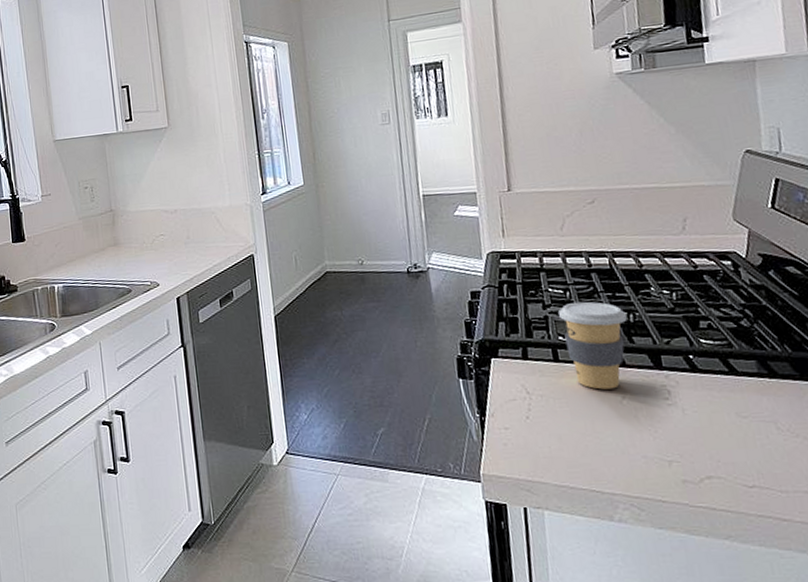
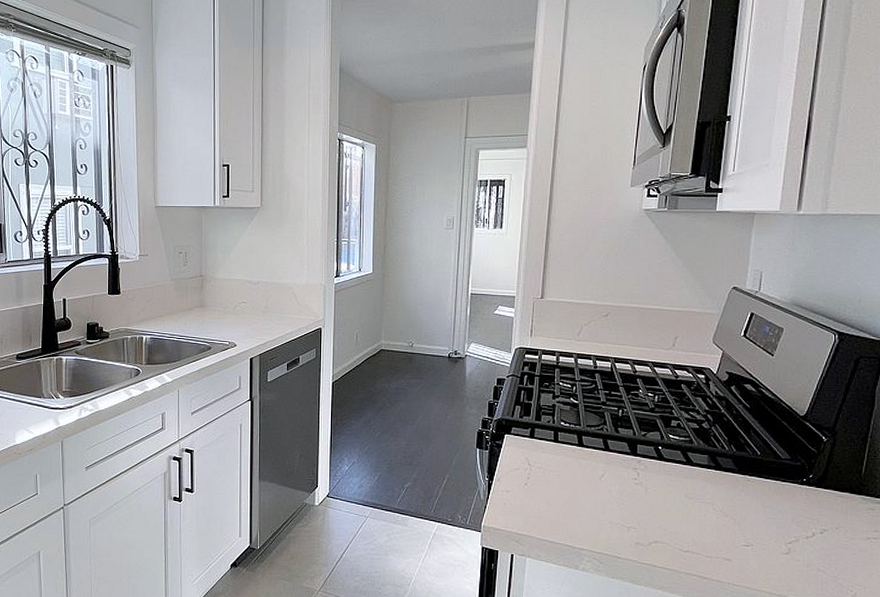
coffee cup: present [558,301,628,390] -> none [565,395,618,468]

